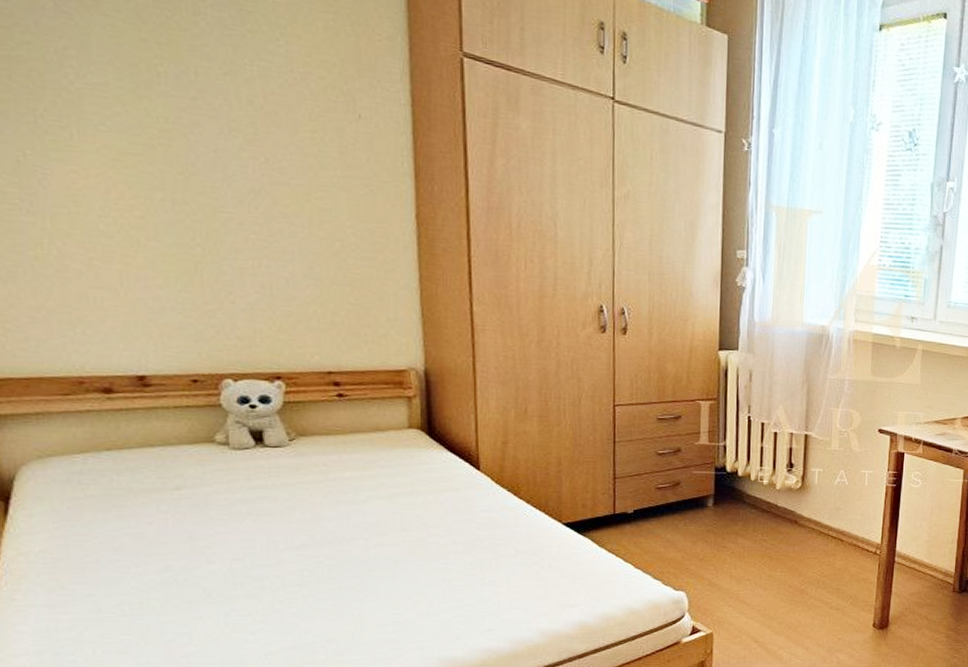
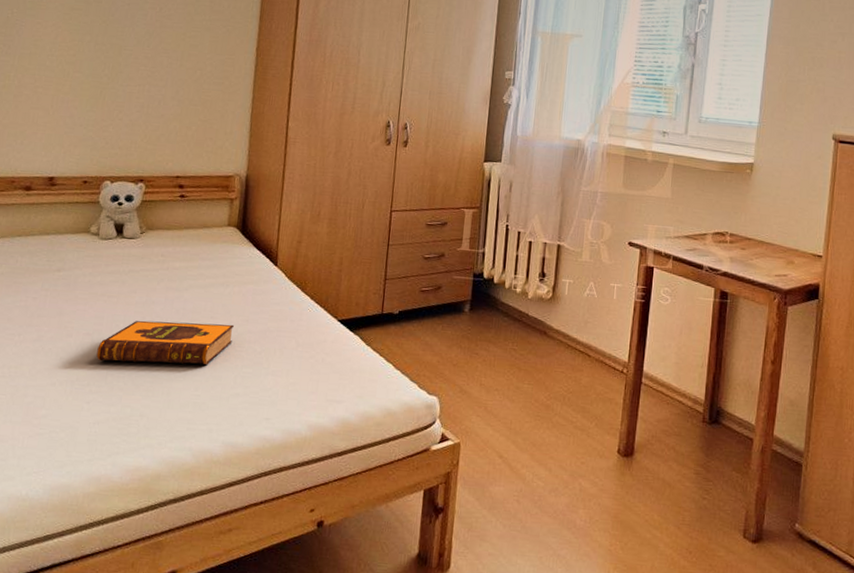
hardback book: none [254,536,435,588] -> present [96,320,235,365]

